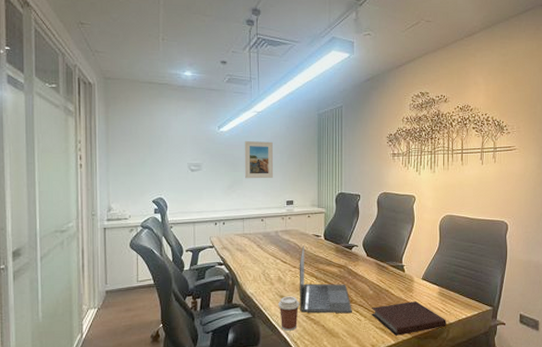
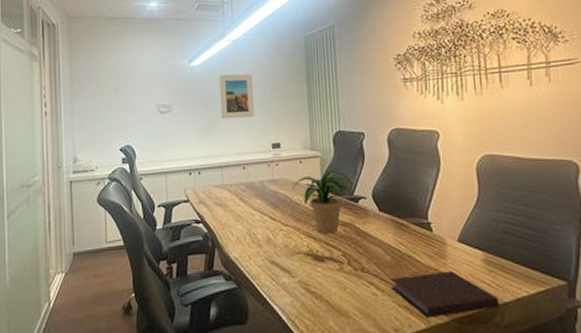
coffee cup: present [278,296,300,331] -> none [269,262,296,306]
laptop: present [300,245,352,313] -> none [292,198,364,285]
potted plant: none [301,225,350,274] -> present [292,172,355,234]

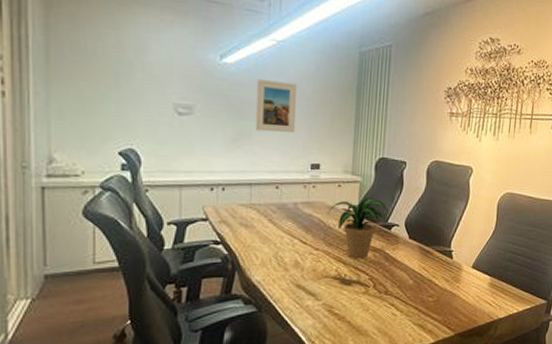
notebook: present [391,271,499,318] -> none [410,293,495,333]

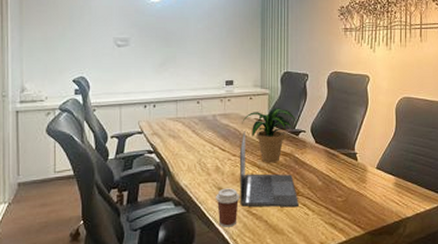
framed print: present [255,79,297,133] -> none [178,13,212,56]
coffee cup: none [293,285,321,328] -> present [216,188,240,227]
laptop: none [321,222,387,307] -> present [240,131,299,207]

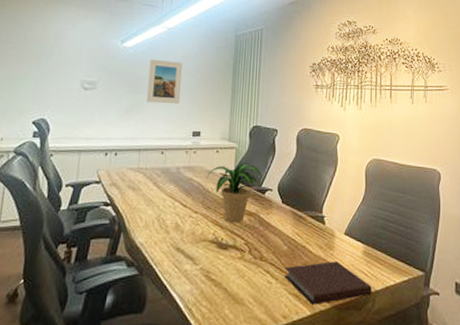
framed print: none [178,13,212,56] -> present [147,59,182,105]
coffee cup: present [216,188,240,227] -> none [173,249,199,294]
laptop: present [240,131,299,207] -> none [198,186,262,273]
notebook: none [321,193,403,232] -> present [285,261,372,305]

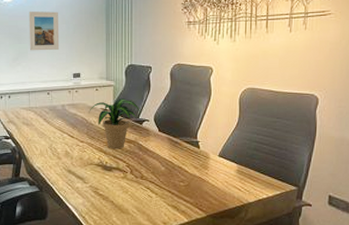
notebook: present [285,261,372,305] -> none [164,179,245,214]

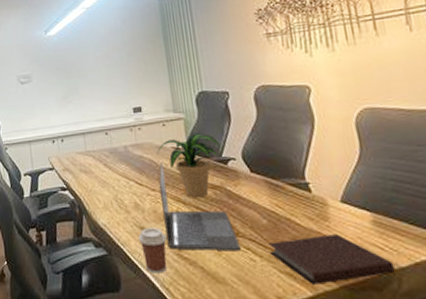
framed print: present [28,11,60,51] -> none [75,39,114,87]
coffee cup: none [66,171,88,206] -> present [139,227,167,273]
laptop: none [88,120,143,189] -> present [159,162,241,250]
notebook: none [164,179,245,214] -> present [269,234,395,285]

